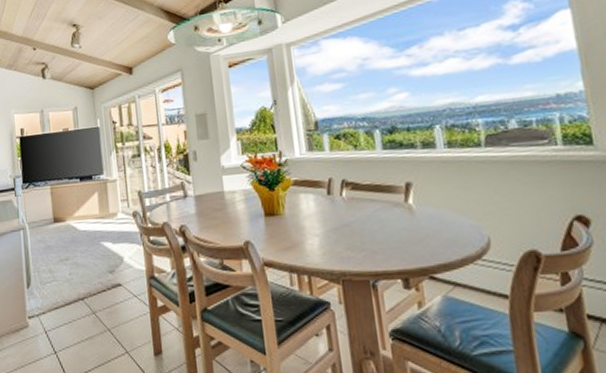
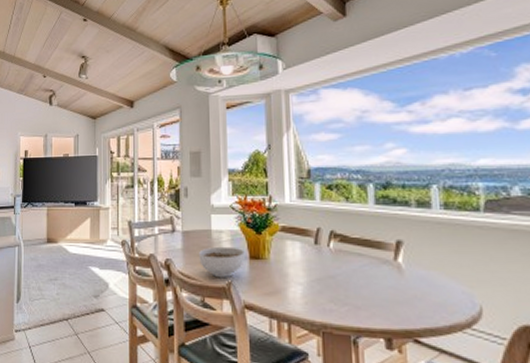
bowl: none [213,206,260,238] -> present [199,246,245,277]

